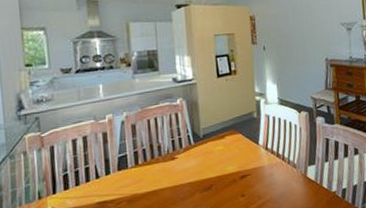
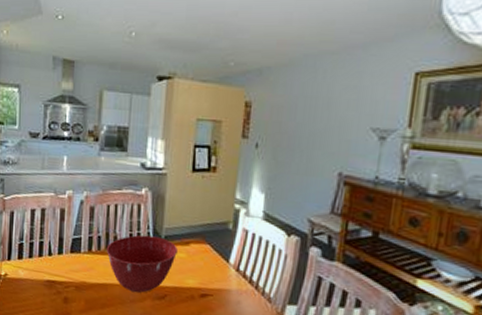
mixing bowl: none [152,137,216,191] -> present [106,235,177,293]

